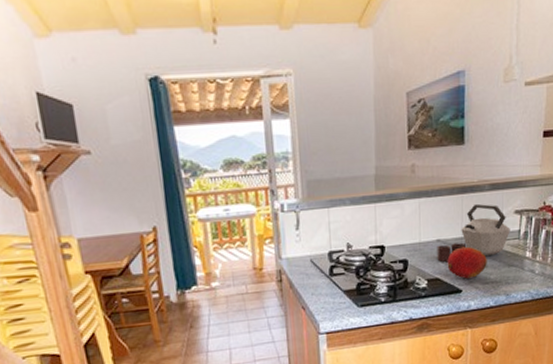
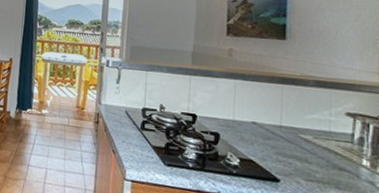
kettle: present [437,203,510,262] -> none [252,96,341,153]
fruit: present [447,246,487,279] -> none [263,135,311,171]

